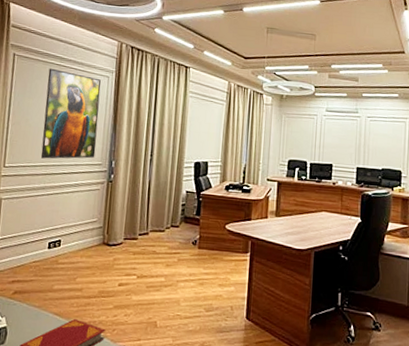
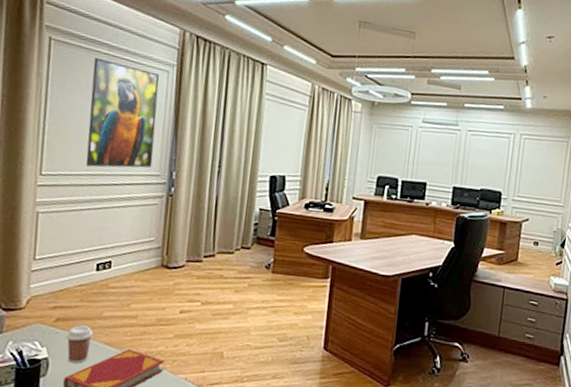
coffee cup: none [22,298,46,332] -> present [66,325,94,363]

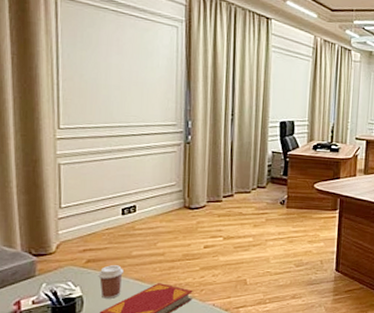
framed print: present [85,57,160,168] -> none [102,14,170,120]

